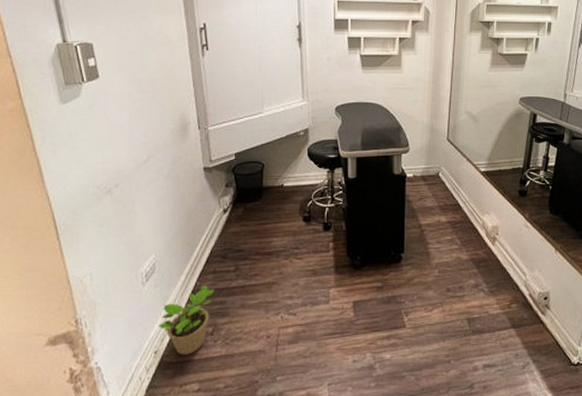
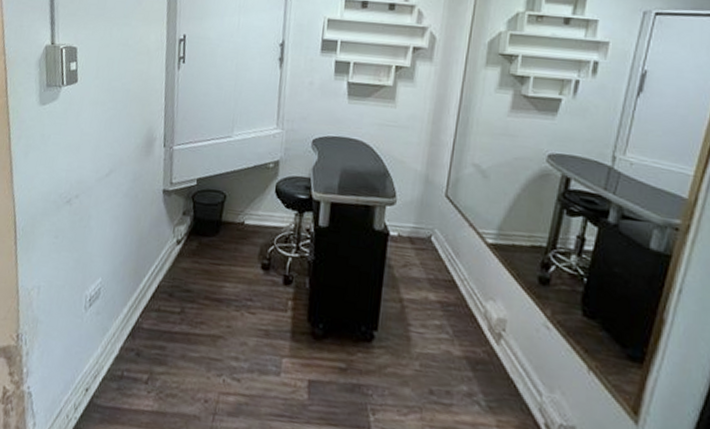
potted plant: present [158,285,215,355] -> none [94,323,156,401]

